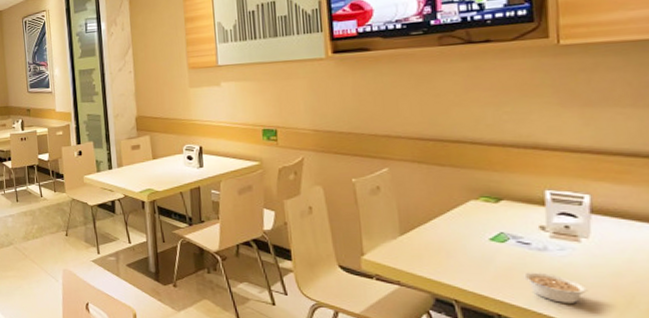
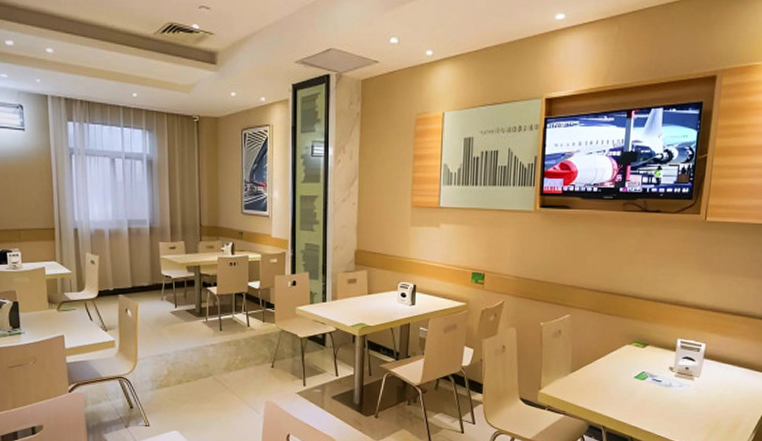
legume: present [524,272,587,303] -> none [653,403,692,428]

